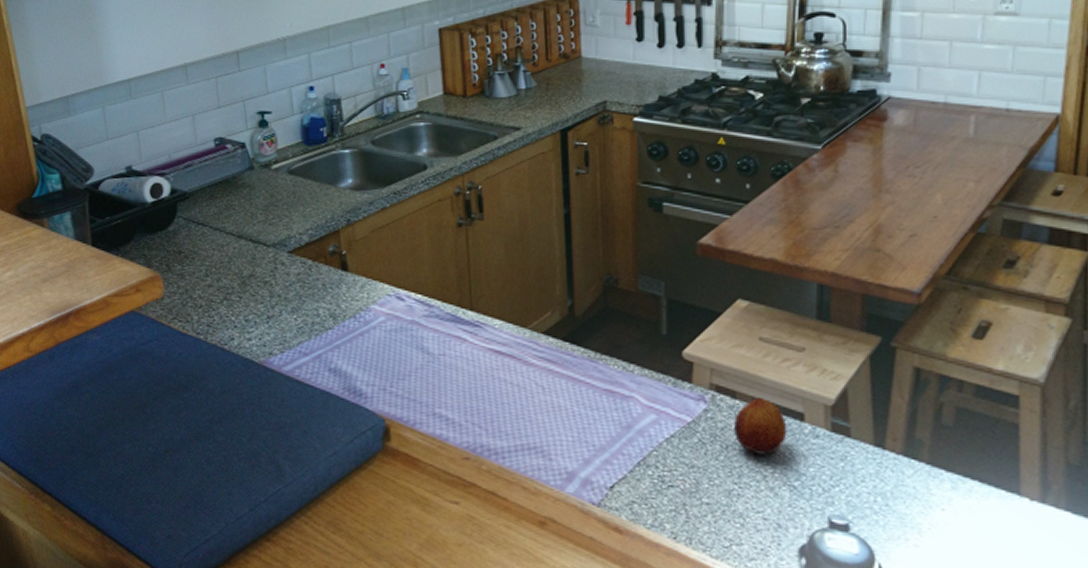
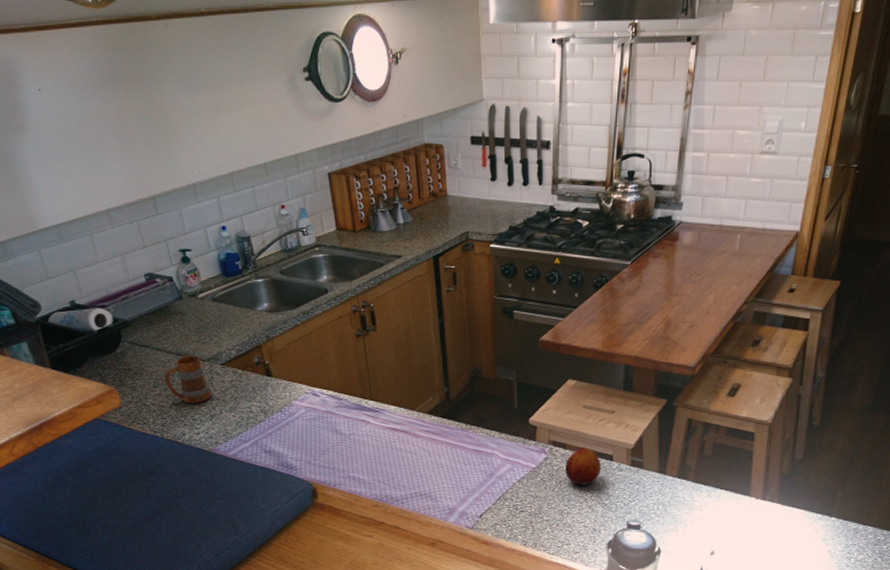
mug: none [218,238,272,301] -> present [164,355,211,404]

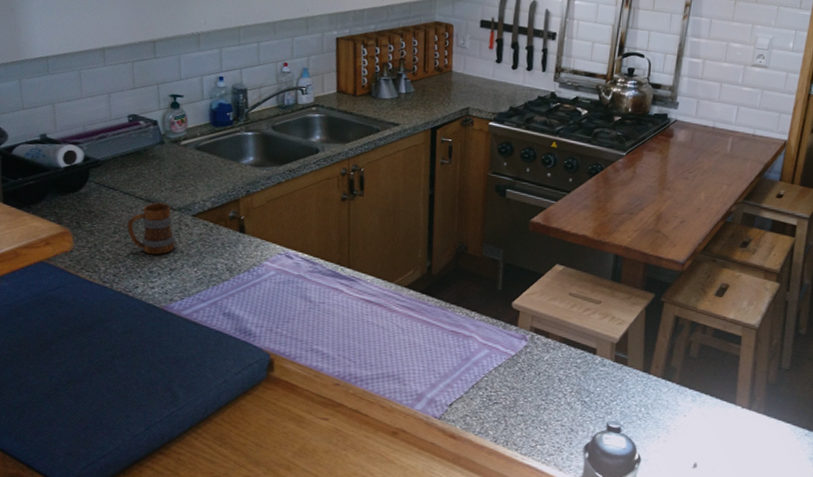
fruit: present [565,447,601,485] -> none [545,337,584,379]

